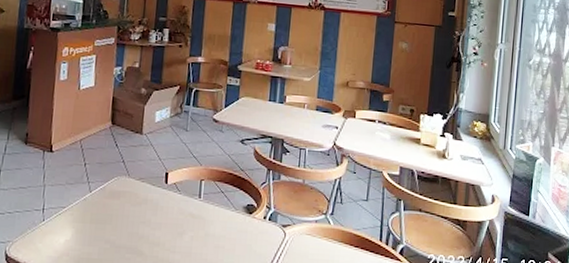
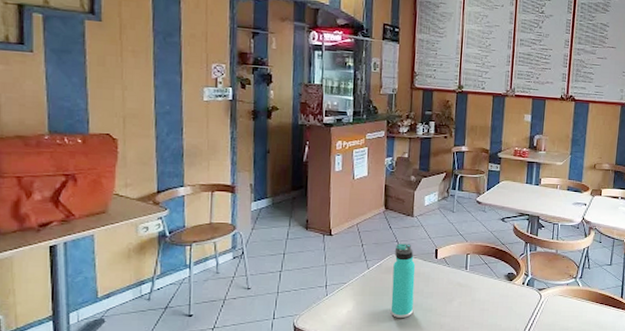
thermos bottle: none [113,164,143,252] -> present [391,244,416,318]

